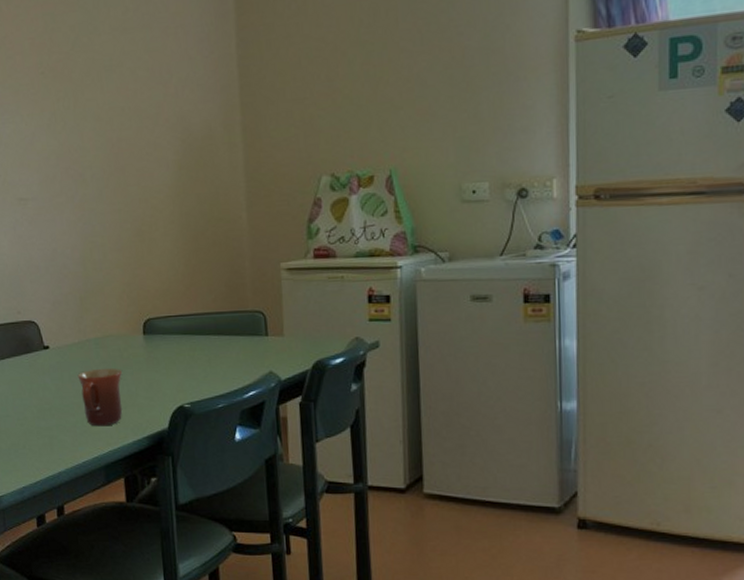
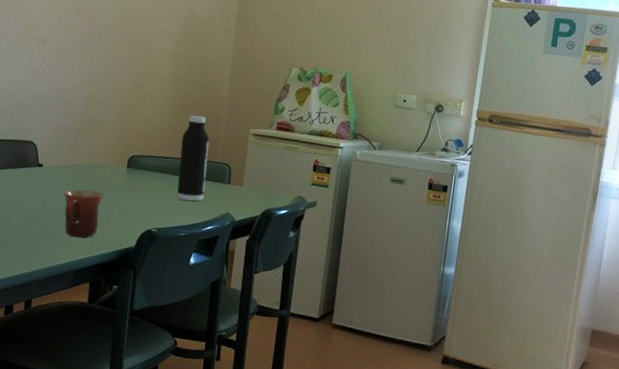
water bottle: none [201,257,239,365] -> present [177,115,210,202]

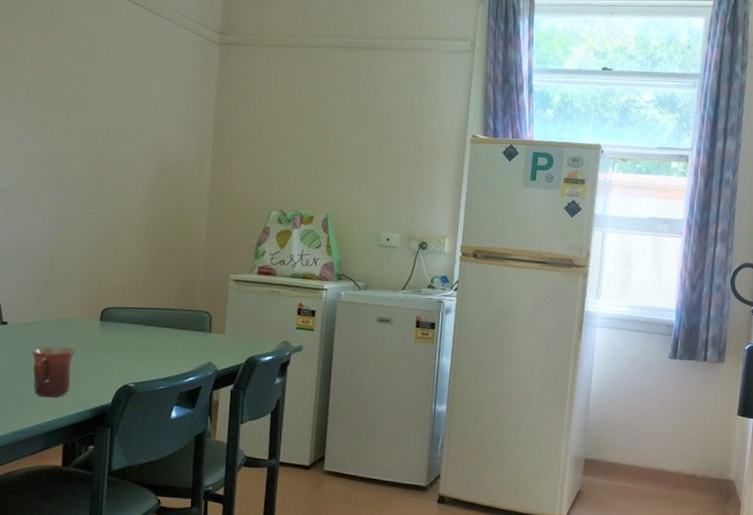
water bottle: present [177,115,210,202] -> none [155,263,188,353]

